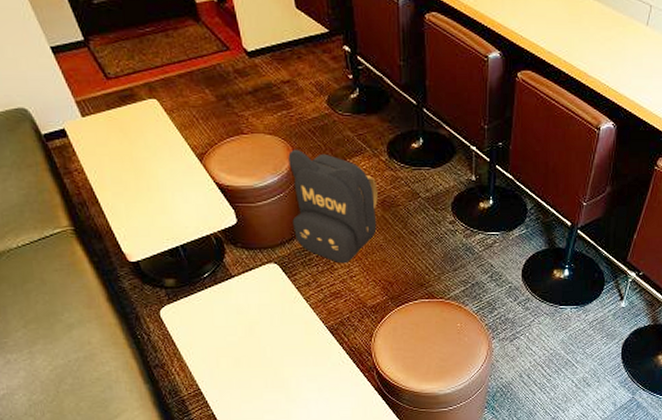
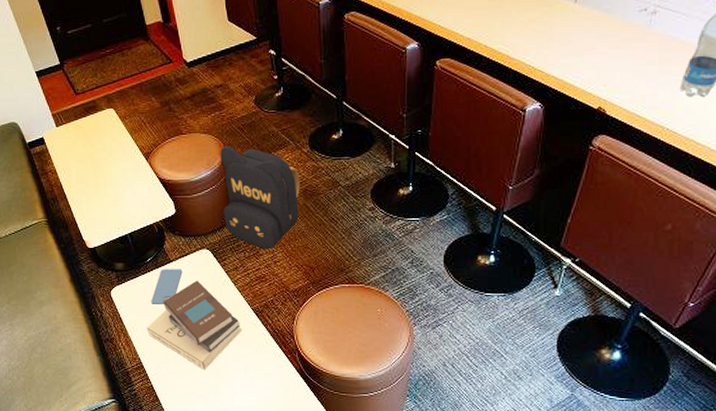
books: none [204,297,315,394] -> present [146,280,242,370]
smartphone: none [210,285,247,324] -> present [151,269,183,304]

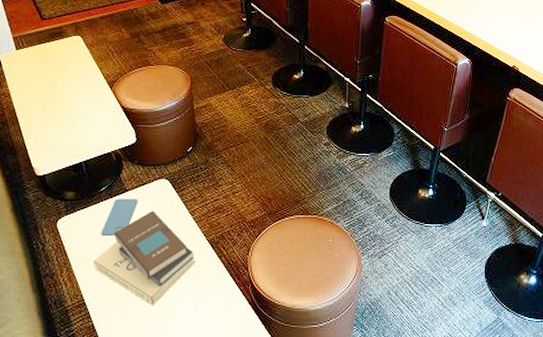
backpack: present [220,145,300,250] -> none [185,78,262,181]

